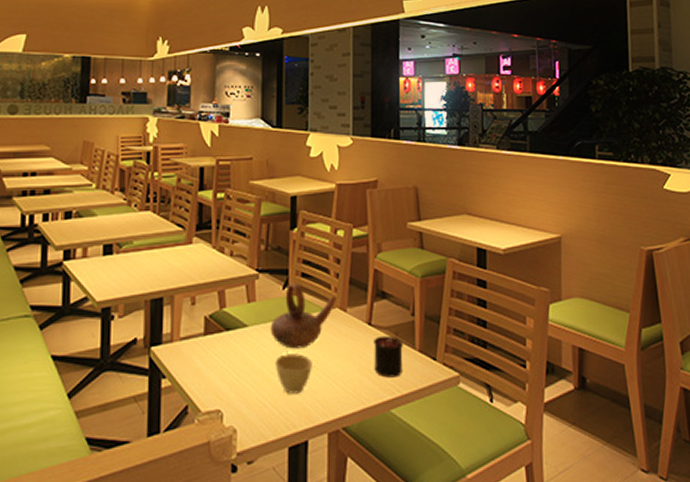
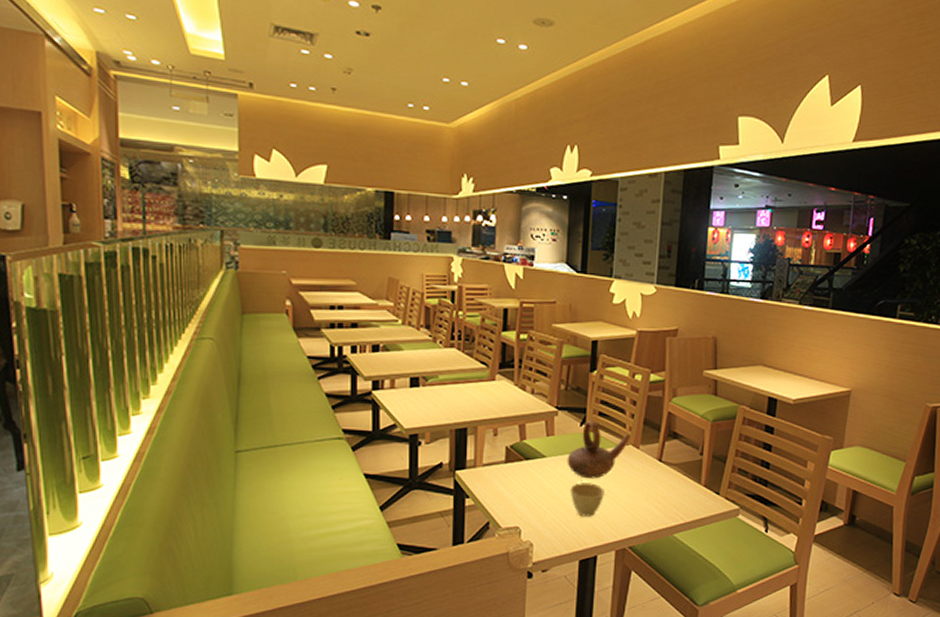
candle: present [374,332,404,378] -> none [661,469,691,508]

